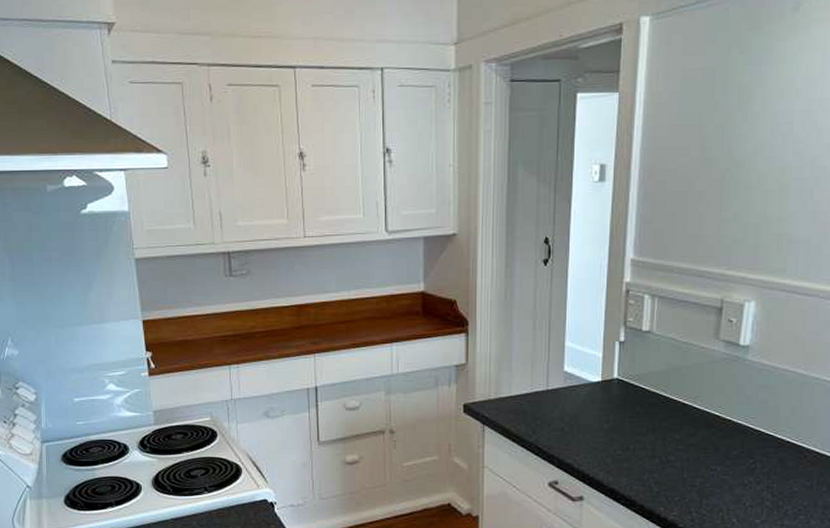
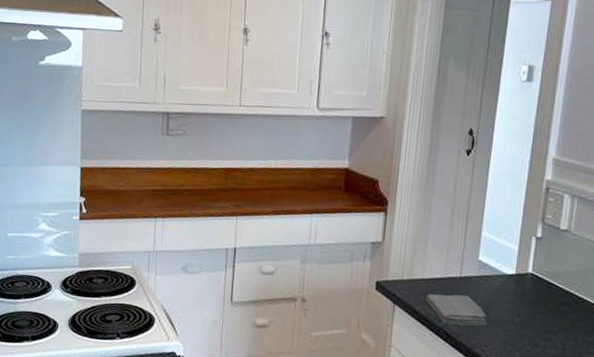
washcloth: none [514,407,577,439] -> present [425,293,487,326]

